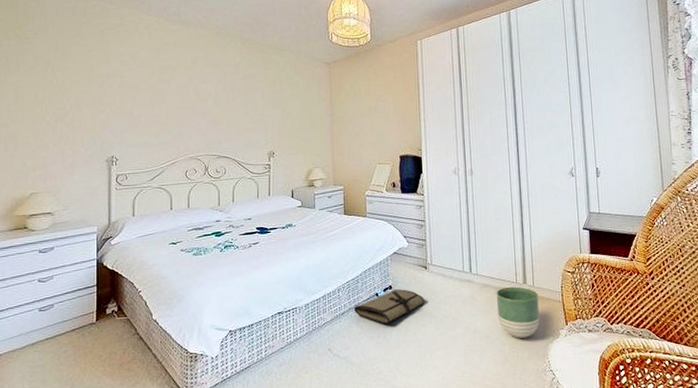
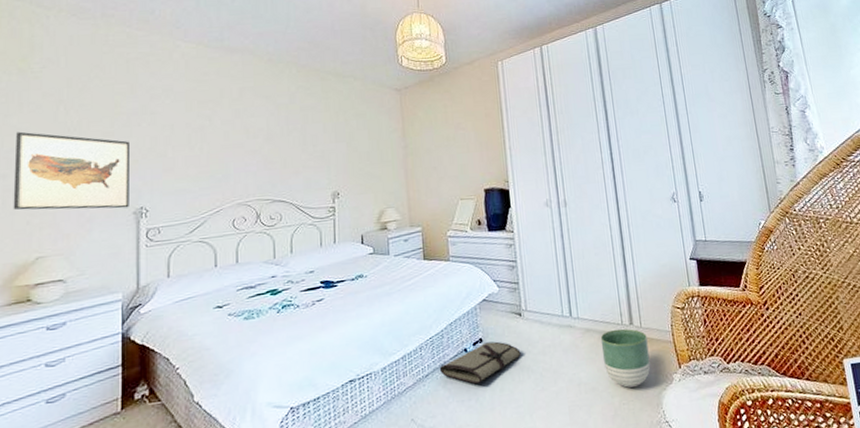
wall art: none [12,88,103,157] -> present [13,131,129,210]

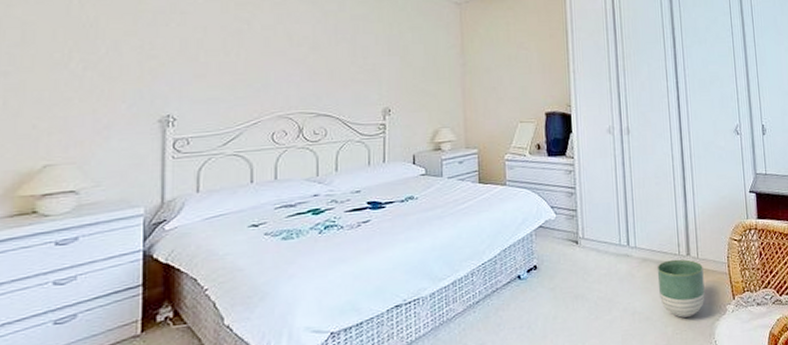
wall art: present [13,131,129,210] -> none [16,24,155,116]
tool roll: present [439,341,521,384] -> none [490,269,576,311]

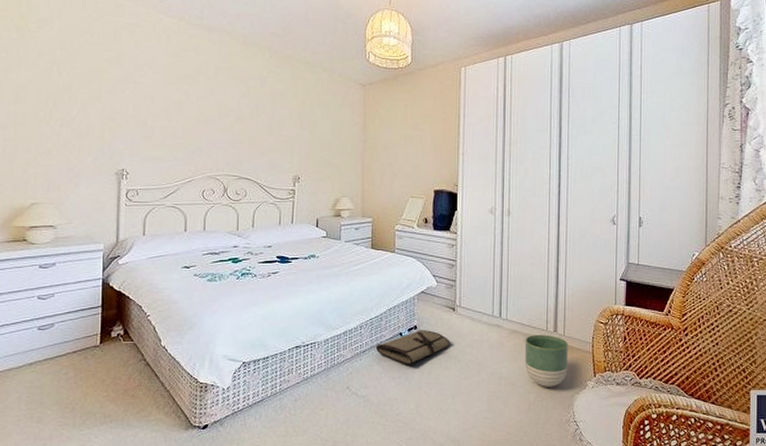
tool roll: none [490,269,576,311] -> present [375,330,450,364]

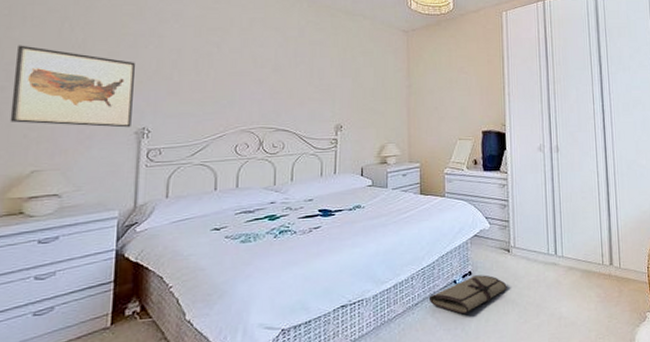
wall art: none [11,86,114,168] -> present [9,45,135,128]
planter: present [524,334,568,387] -> none [582,268,627,323]

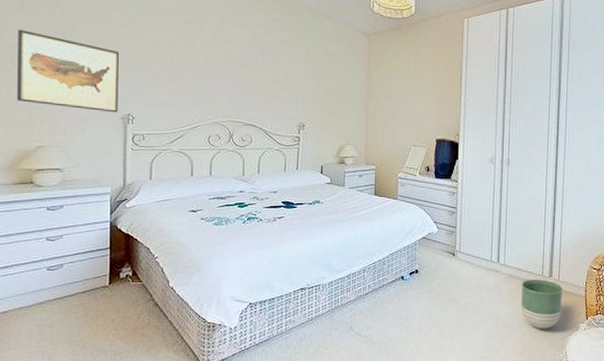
tool roll: present [428,275,507,314] -> none [378,274,450,306]
planter: none [582,268,627,323] -> present [521,279,563,329]

